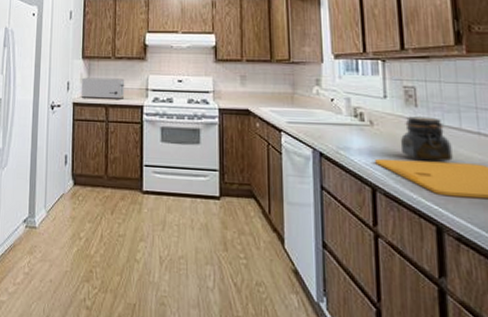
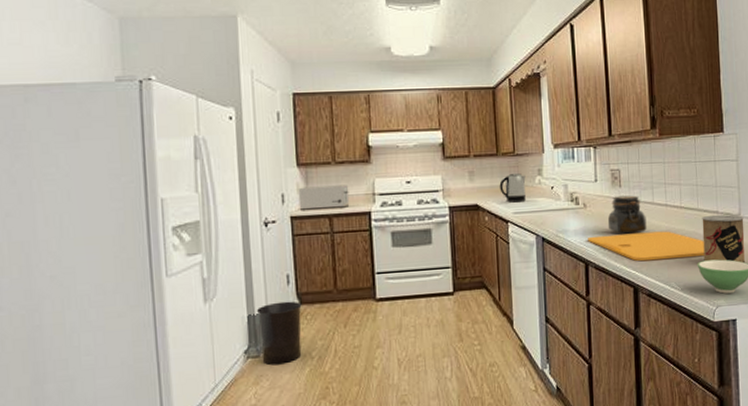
waste bin: none [37,179,76,240] -> present [256,301,302,365]
kettle: none [273,80,302,112] -> present [499,172,526,203]

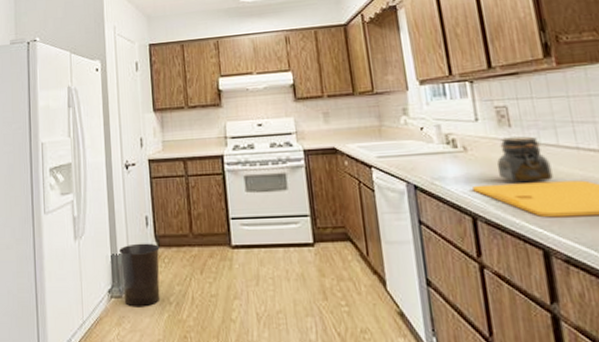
toaster: present [298,185,350,212] -> none [154,128,203,155]
kettle: present [499,172,526,203] -> none [358,112,390,146]

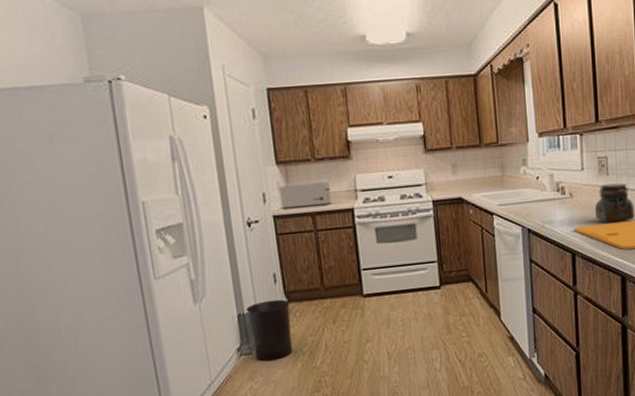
toaster: none [154,128,203,155] -> present [279,182,332,210]

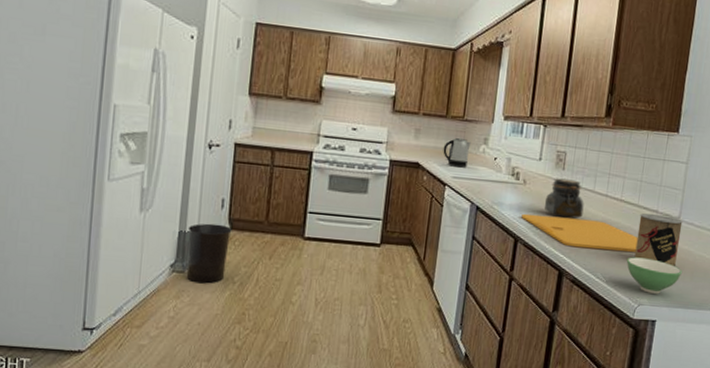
toaster: present [279,182,332,210] -> none [244,116,296,145]
kettle: none [483,163,510,195] -> present [443,137,471,168]

